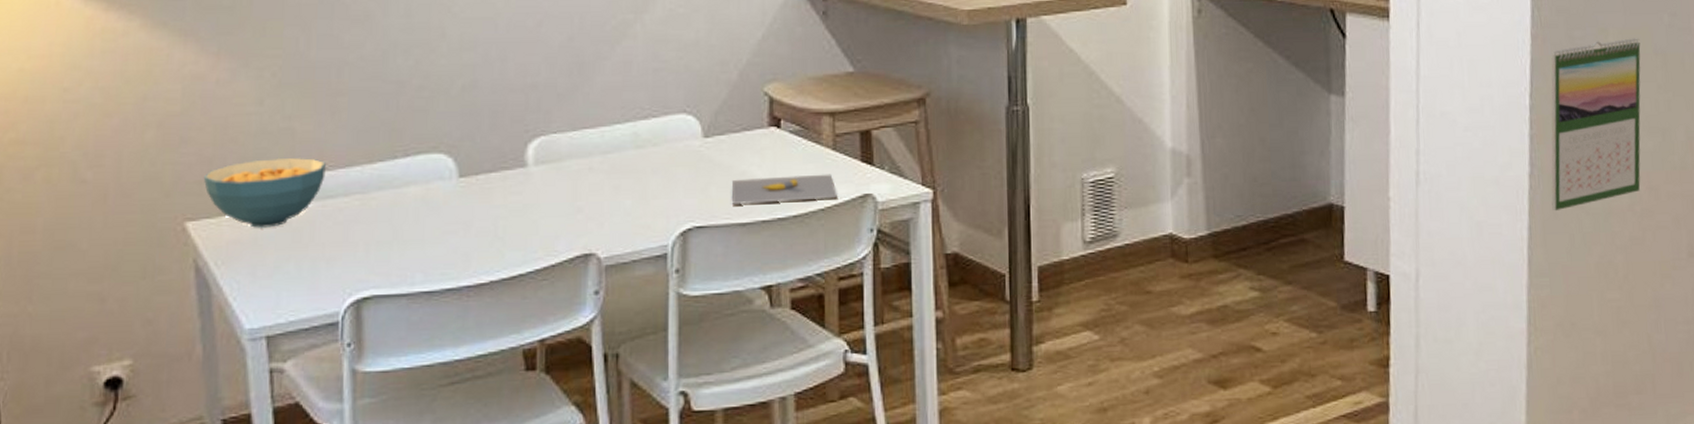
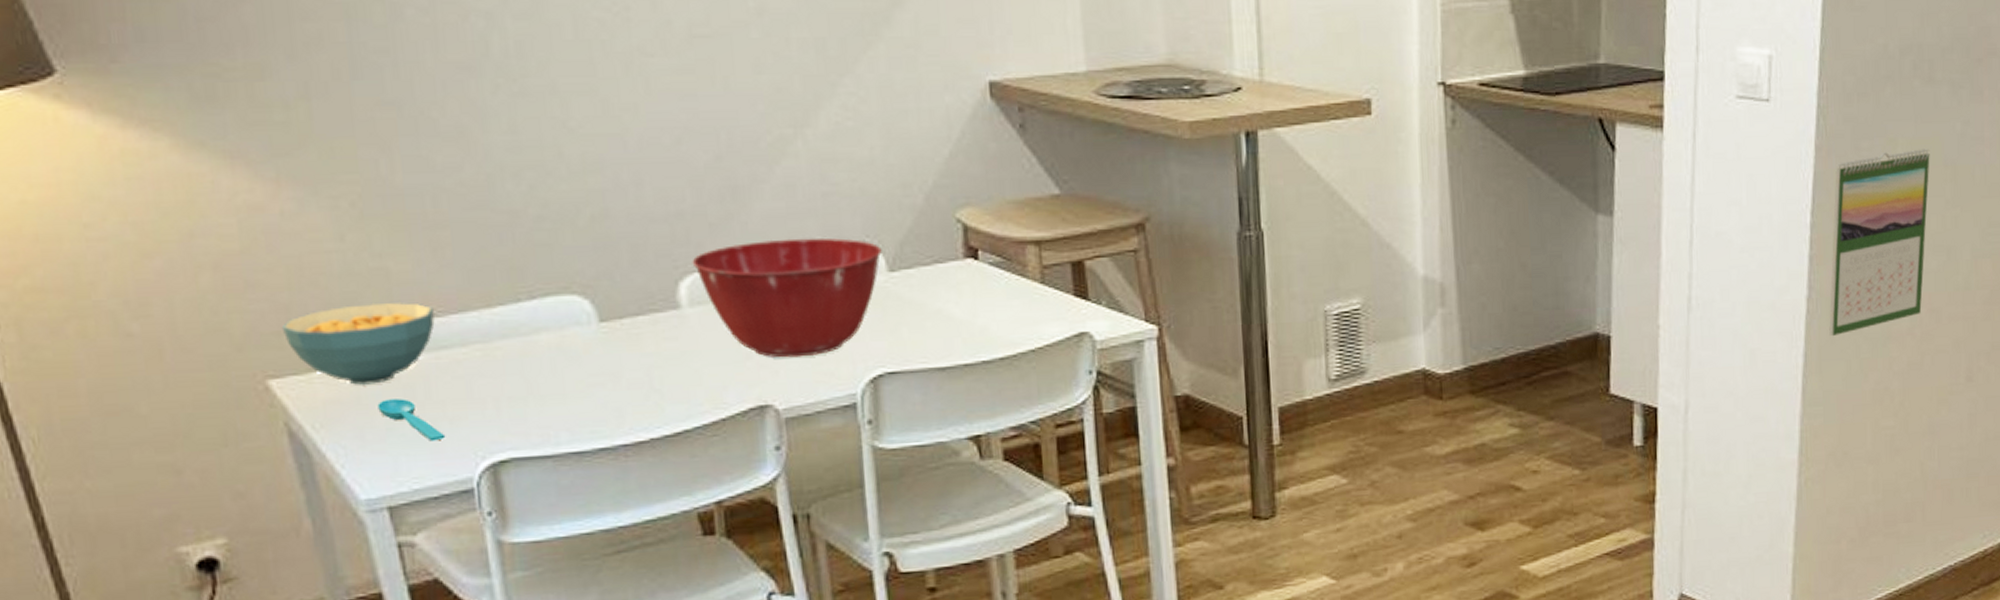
spoon: none [270,241,322,279] -> present [377,399,446,442]
mixing bowl: none [540,107,699,212] -> present [692,238,882,358]
banana: present [731,174,837,205] -> none [925,310,1049,348]

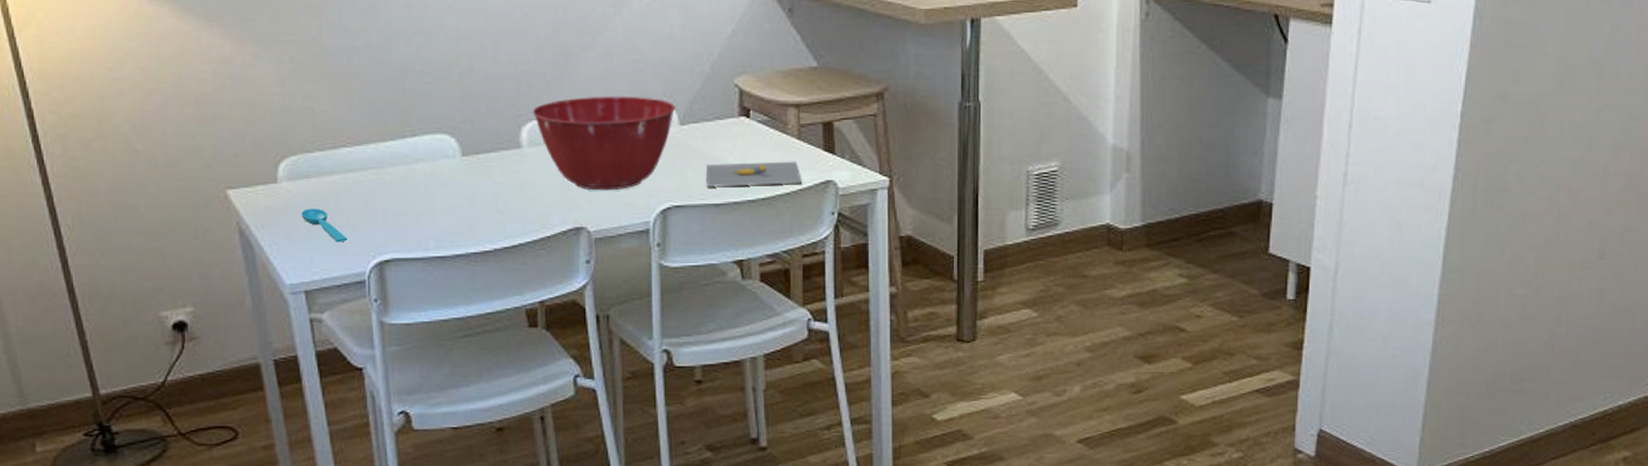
cereal bowl: present [281,302,435,386] -> none [238,134,344,198]
banana: none [925,310,1049,348] -> present [705,161,802,188]
calendar: present [1829,149,1930,336] -> none [1472,48,1579,212]

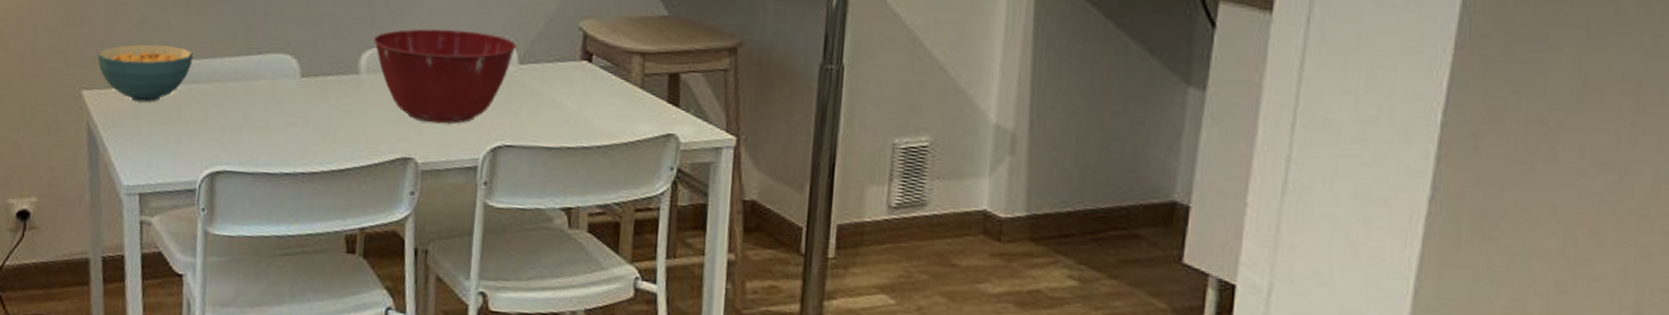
cereal bowl: none [238,134,344,198] -> present [97,44,193,103]
spoon: present [301,209,348,243] -> none [145,115,185,150]
banana: present [705,161,802,188] -> none [541,106,641,135]

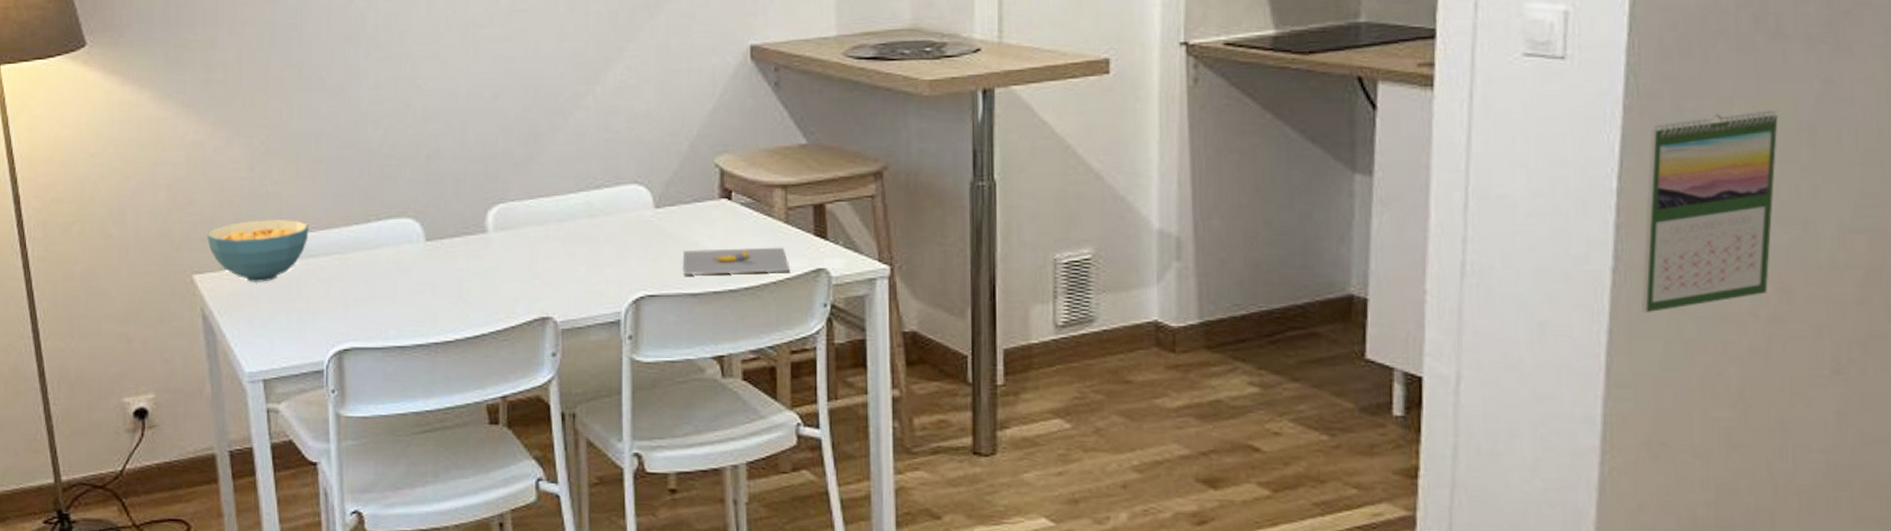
mixing bowl: present [373,28,516,124] -> none [499,177,650,278]
banana: none [541,106,641,135] -> present [682,247,789,276]
calendar: none [1454,58,1605,243] -> present [1641,110,1778,312]

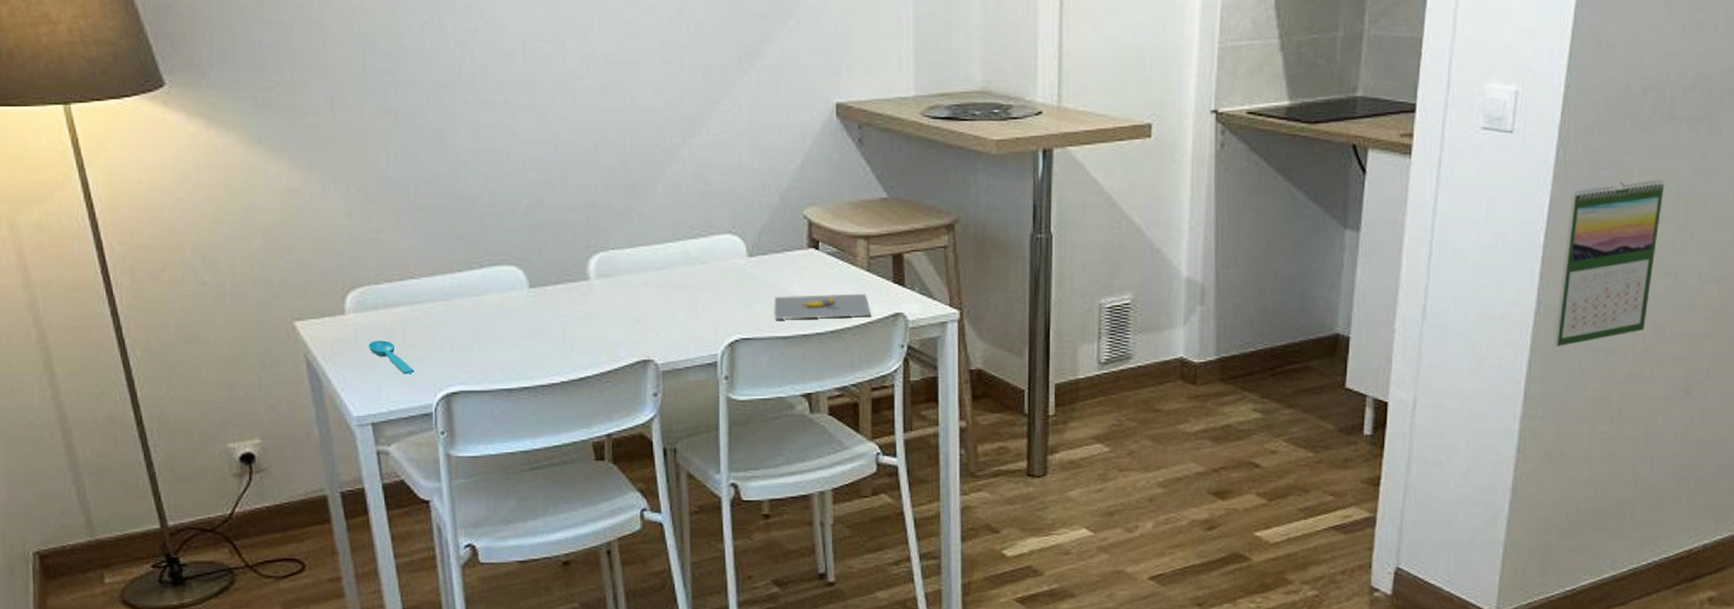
cereal bowl: present [206,219,309,283] -> none [306,266,412,330]
spoon: none [264,295,308,330] -> present [369,341,415,375]

